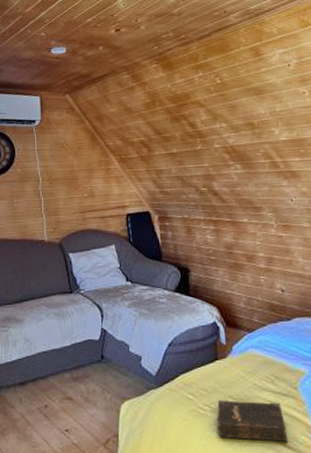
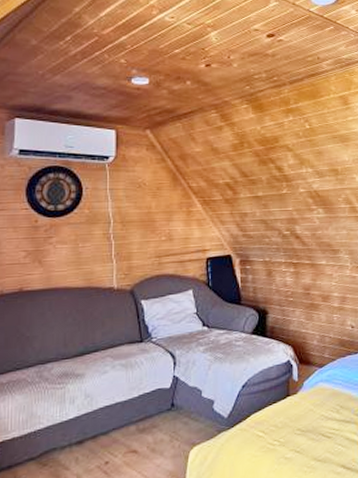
hardback book: present [217,400,288,442] -> none [285,429,348,469]

